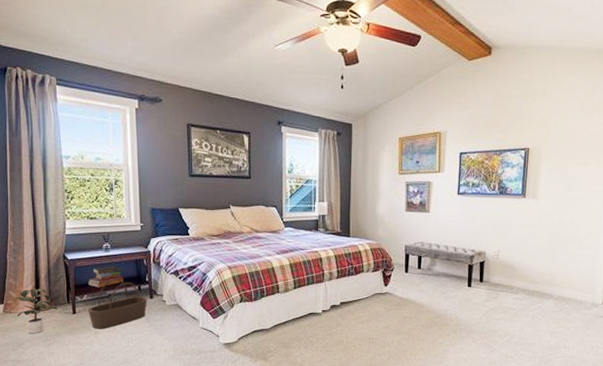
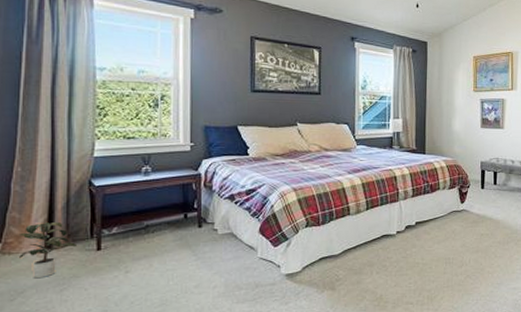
basket: present [87,279,148,329] -> none [116,207,195,267]
books: present [88,265,124,288] -> none [120,191,166,218]

